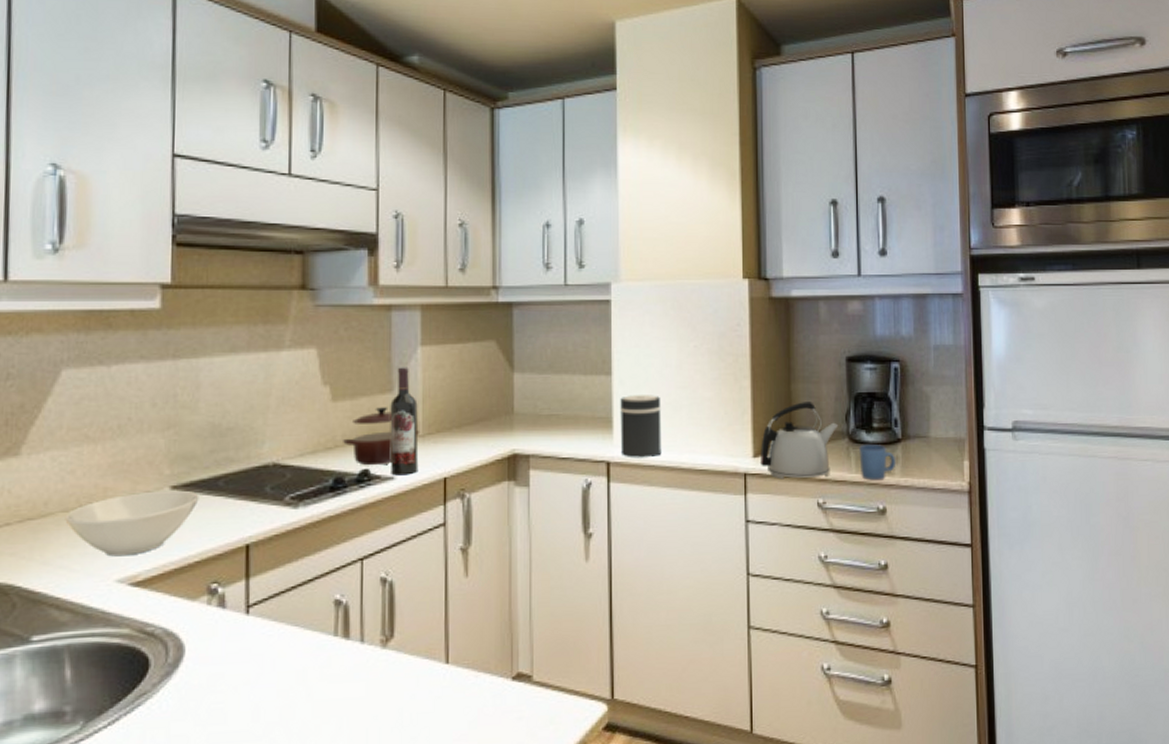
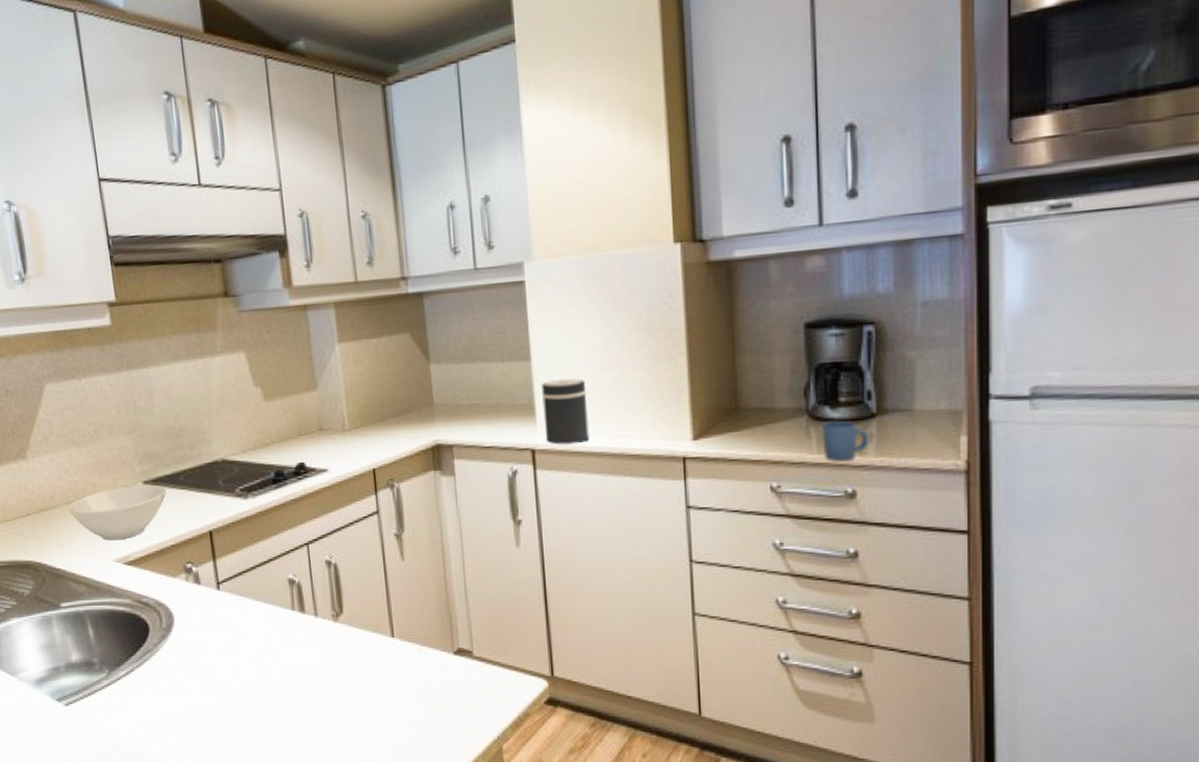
saucepan: present [343,407,419,466] -> none [278,404,346,460]
wine bottle: present [390,367,419,476] -> none [316,364,349,468]
kettle: present [759,402,839,480] -> none [700,376,796,463]

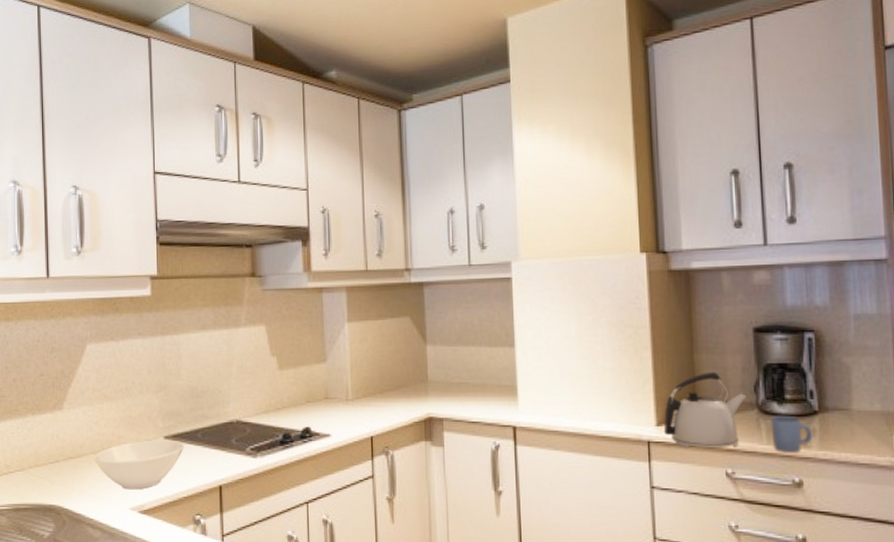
cylinder: present [541,378,590,445] -> none [524,365,565,424]
kettle: none [700,376,796,463] -> present [663,372,747,449]

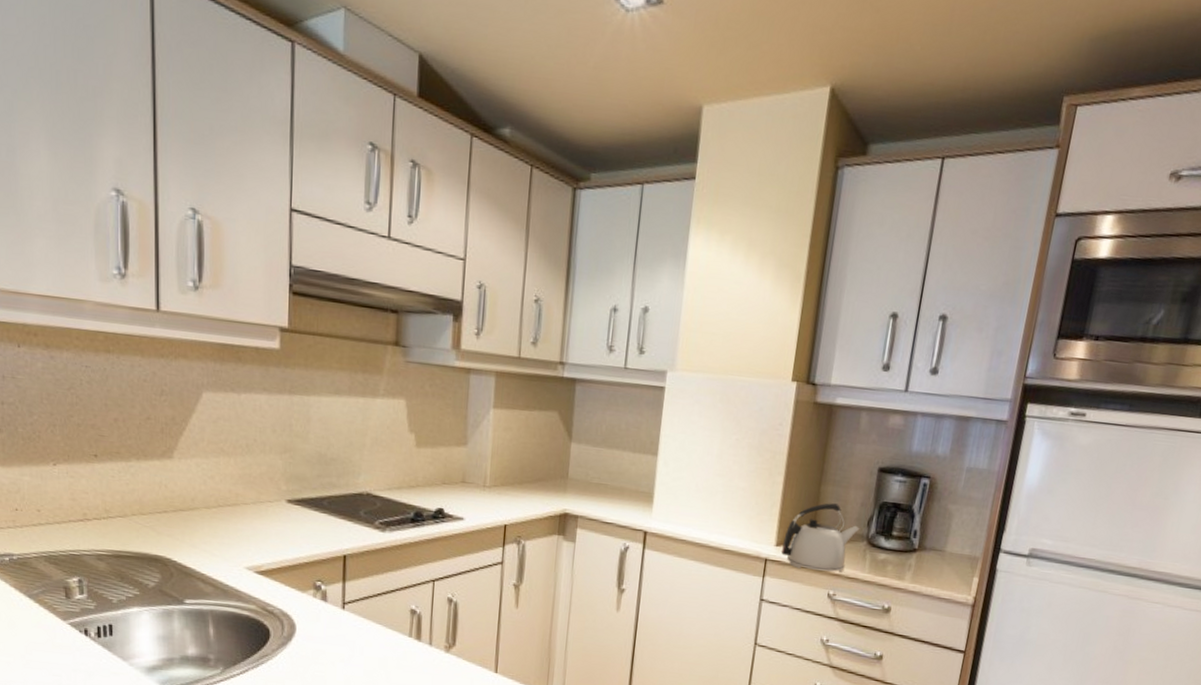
bowl: present [94,440,184,490] -> none [207,501,309,550]
mug: present [770,415,813,454] -> none [872,548,909,584]

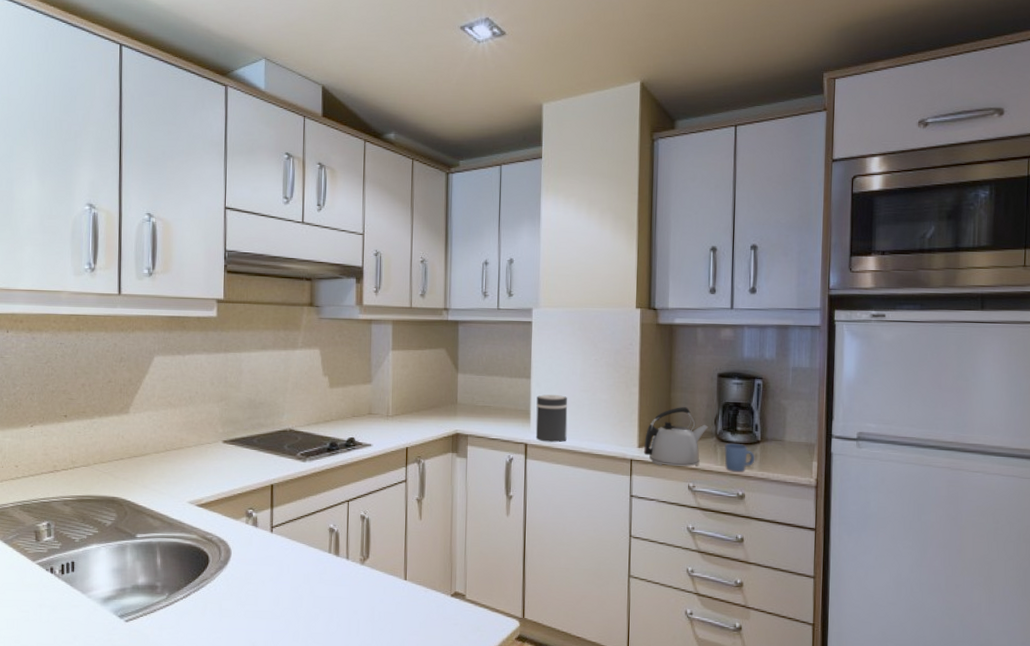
cylinder: none [657,476,699,533] -> present [535,394,568,443]
mug: none [872,548,909,584] -> present [724,443,755,474]

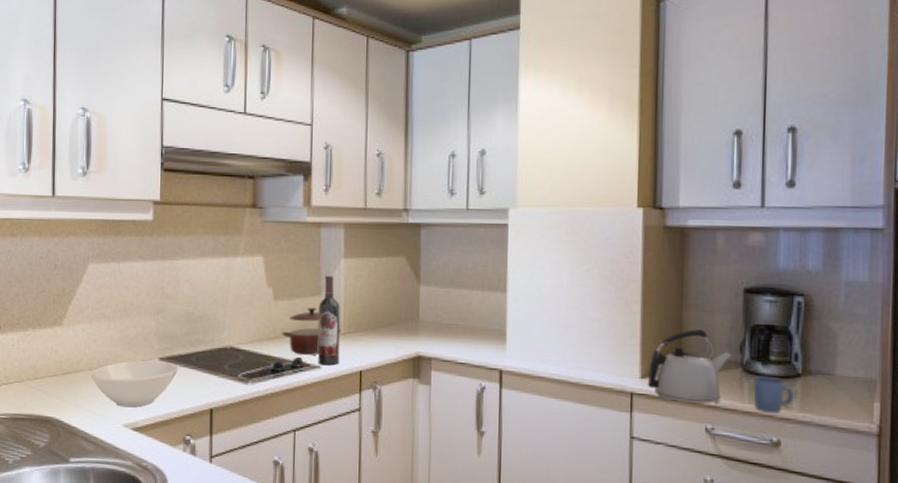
bowl: none [157,443,241,486] -> present [90,360,178,408]
saucepan: none [337,394,389,436] -> present [282,308,341,356]
wine bottle: none [369,365,389,444] -> present [317,275,340,366]
cylinder: present [535,394,568,443] -> none [512,311,552,370]

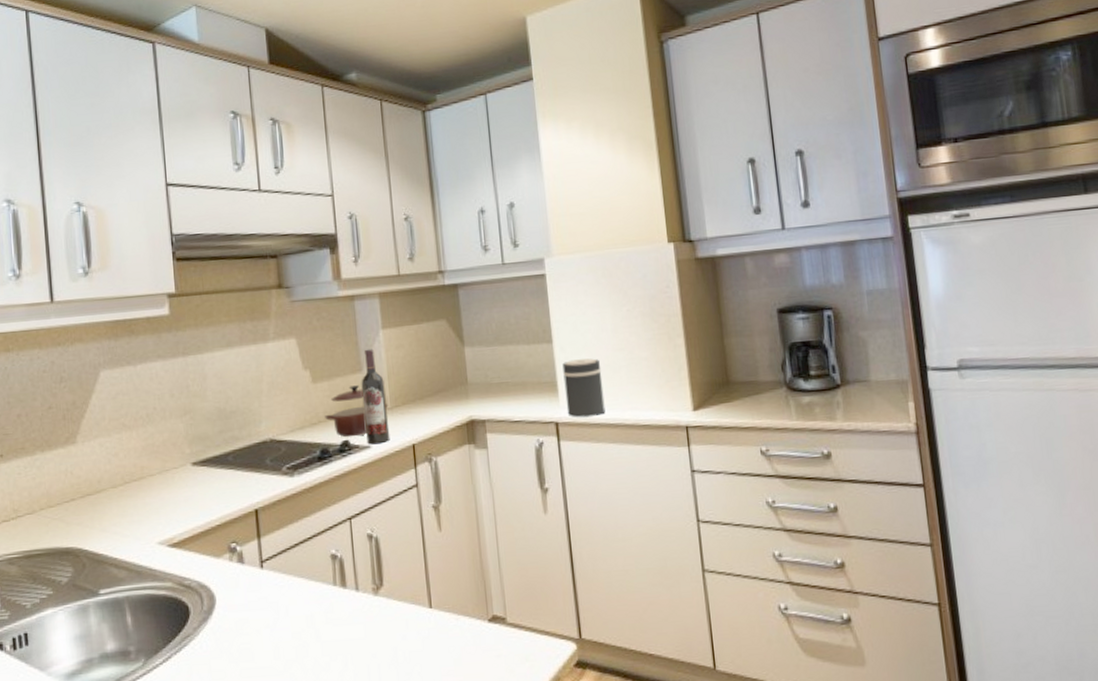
bowl: present [90,360,178,408] -> none [114,465,215,523]
cylinder: none [512,311,552,370] -> present [562,358,605,418]
kettle: present [647,329,732,404] -> none [699,354,776,431]
mug: present [753,375,795,415] -> none [798,390,838,428]

